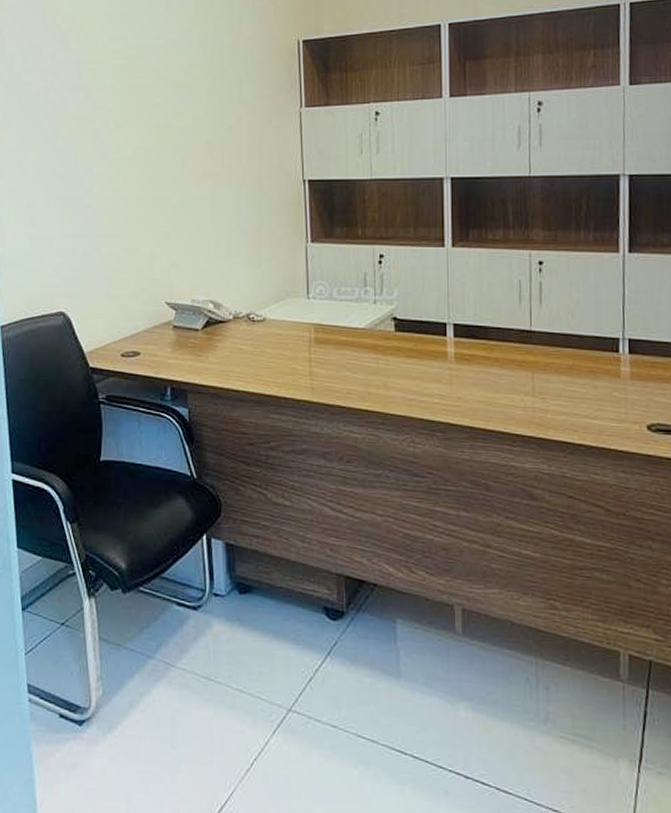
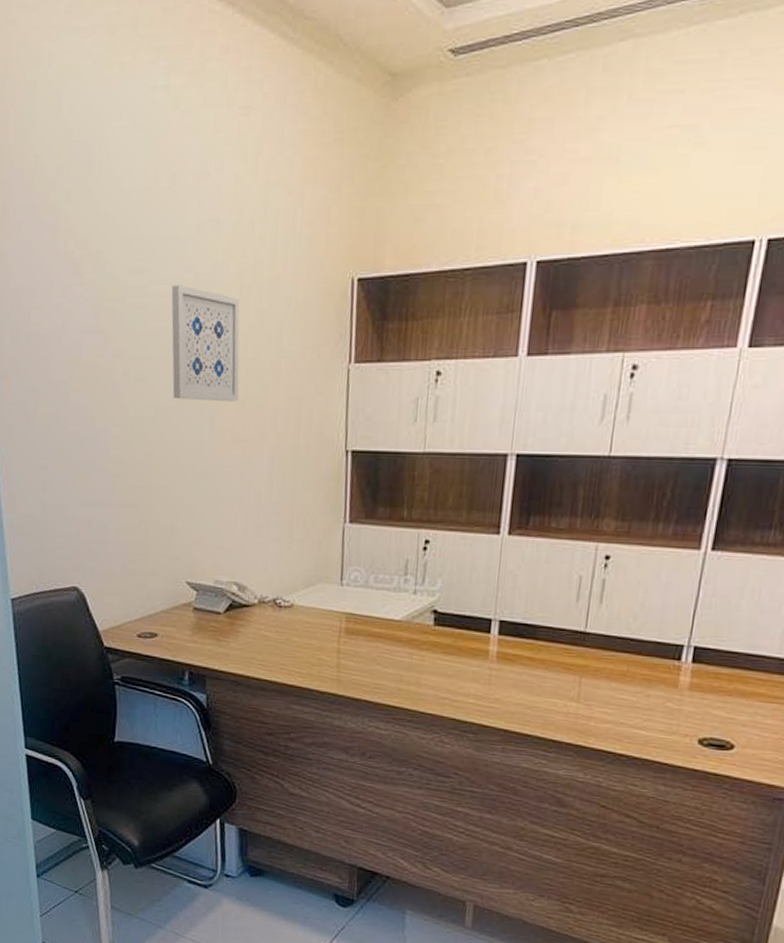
wall art: none [145,49,207,143] -> present [171,285,240,402]

